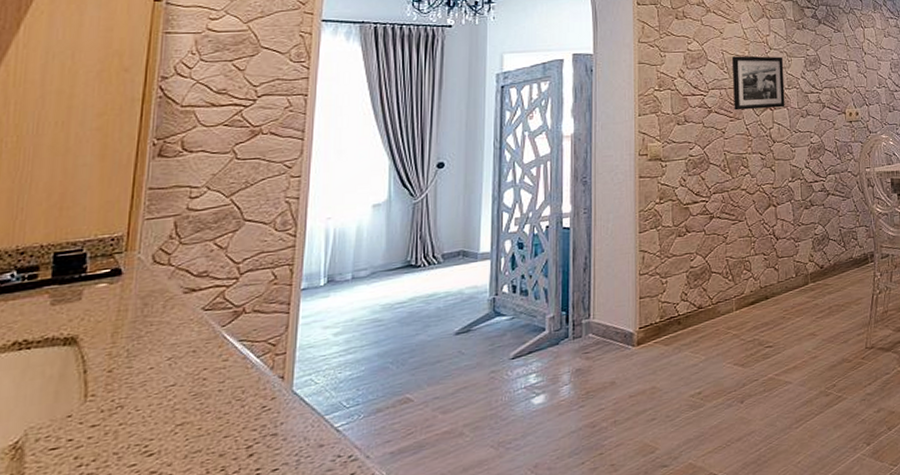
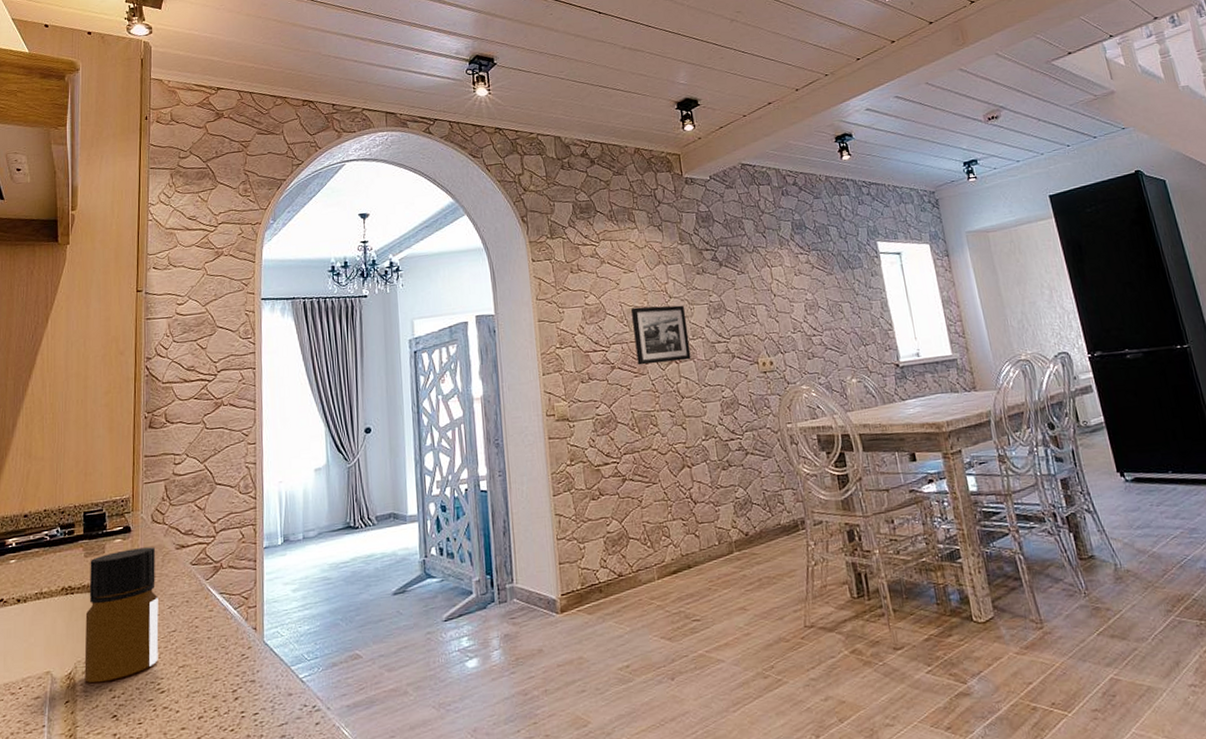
bottle: none [38,291,154,452] -> present [84,547,159,683]

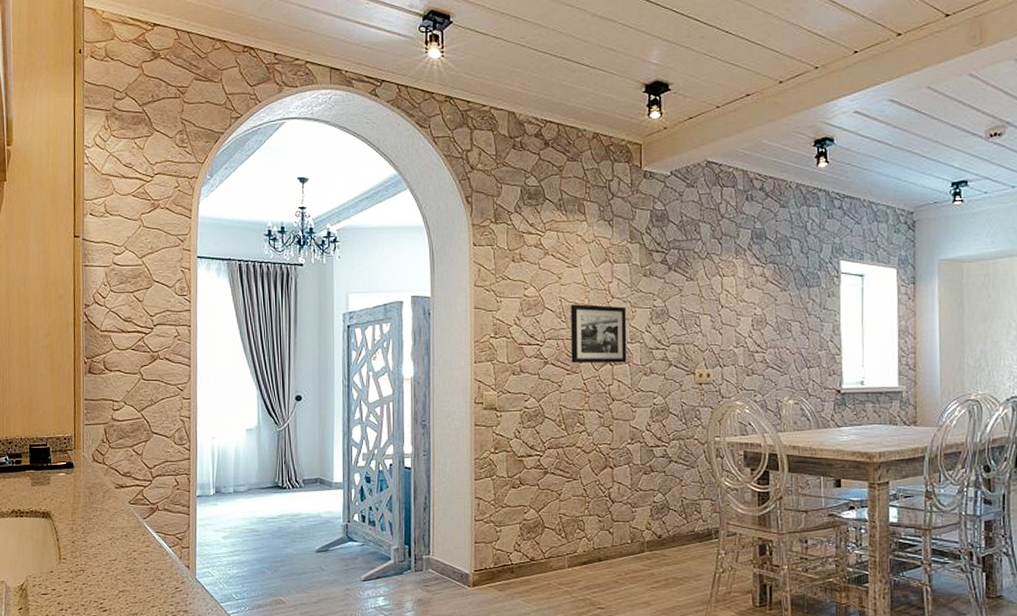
bottle: present [84,547,159,683] -> none [34,483,101,595]

